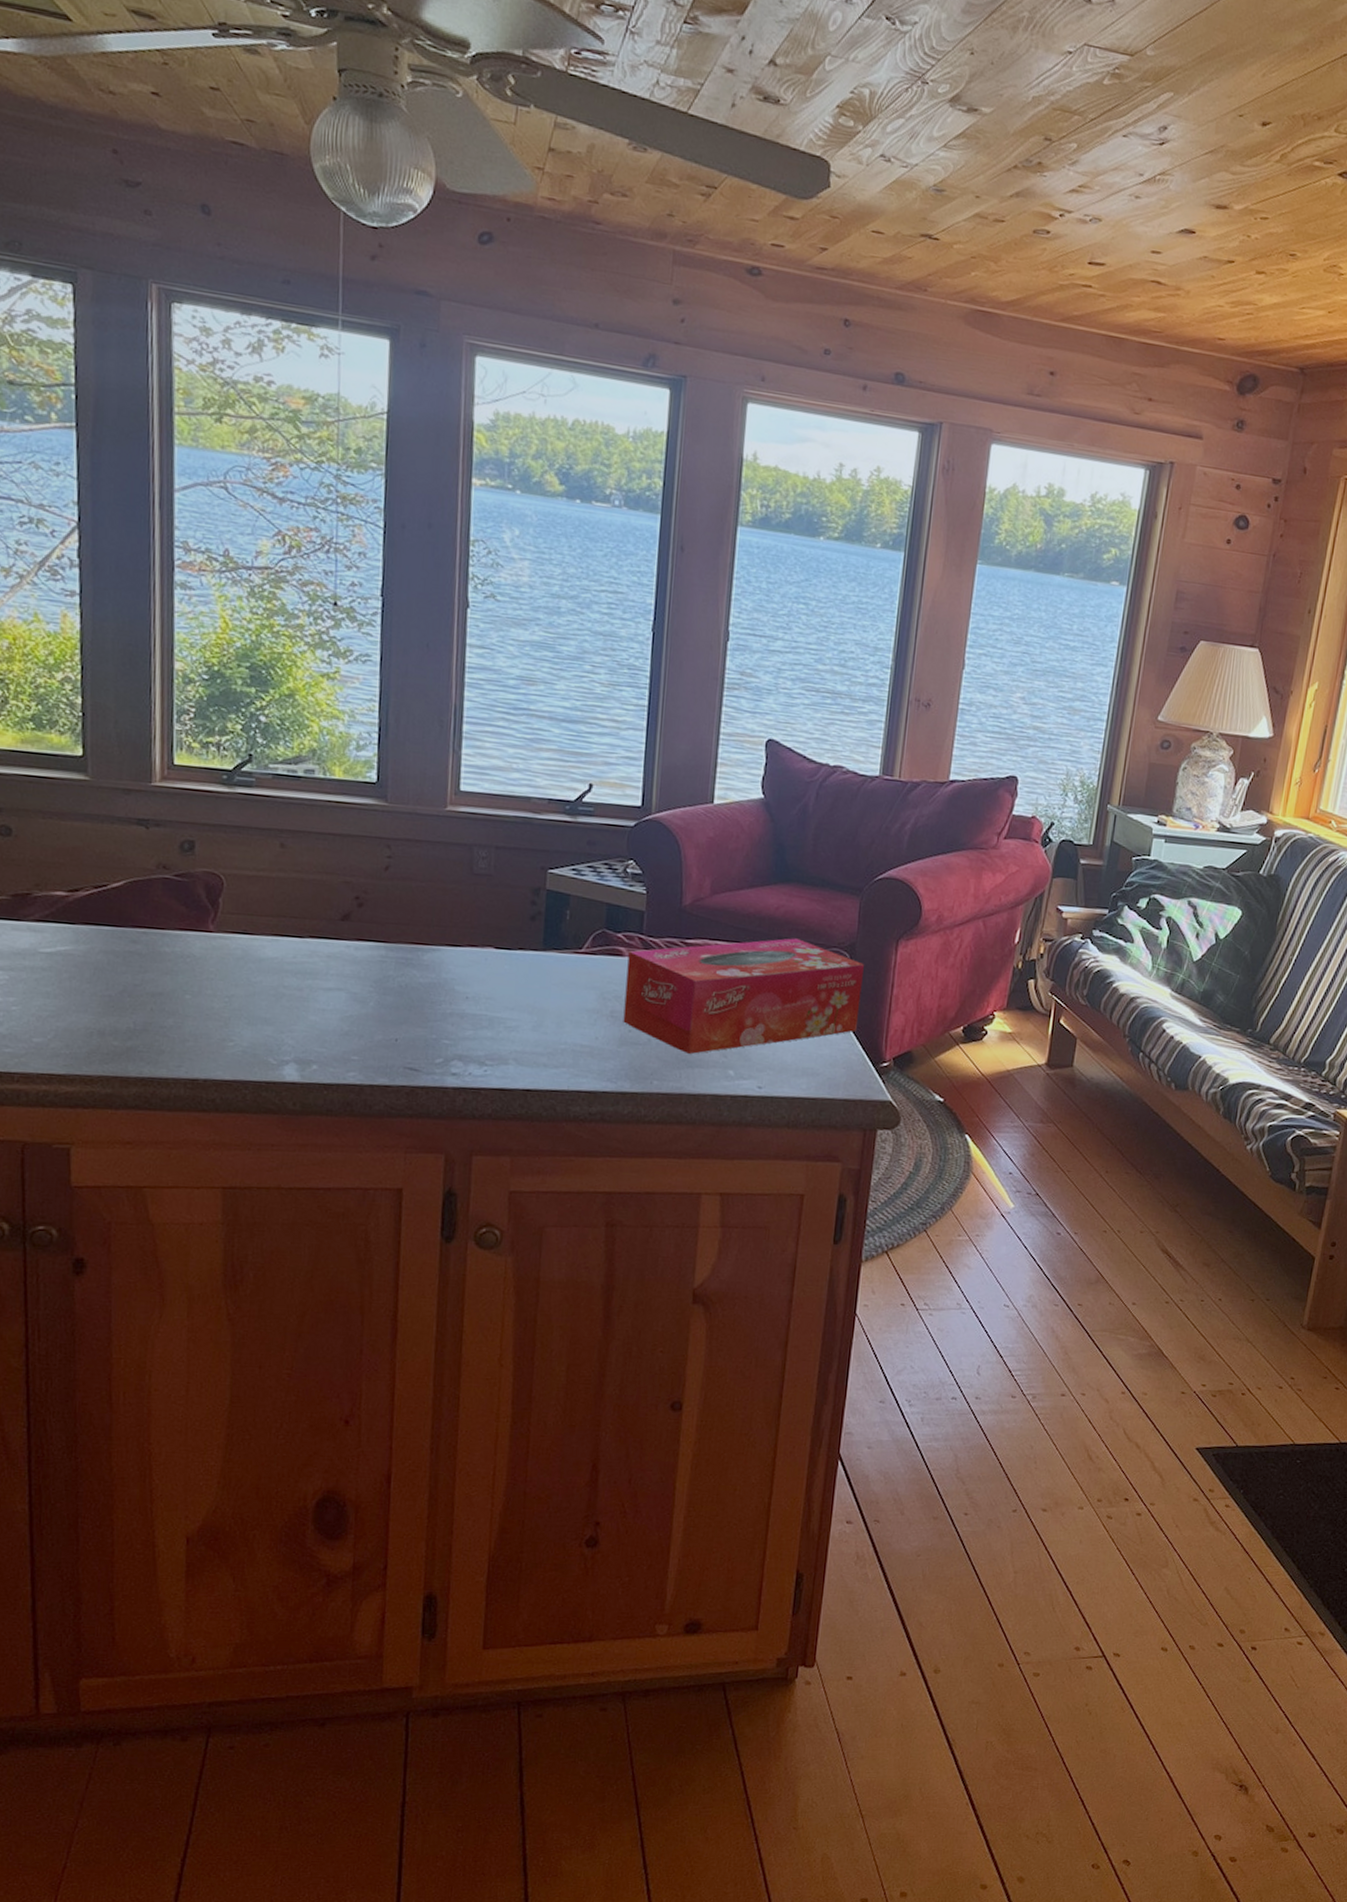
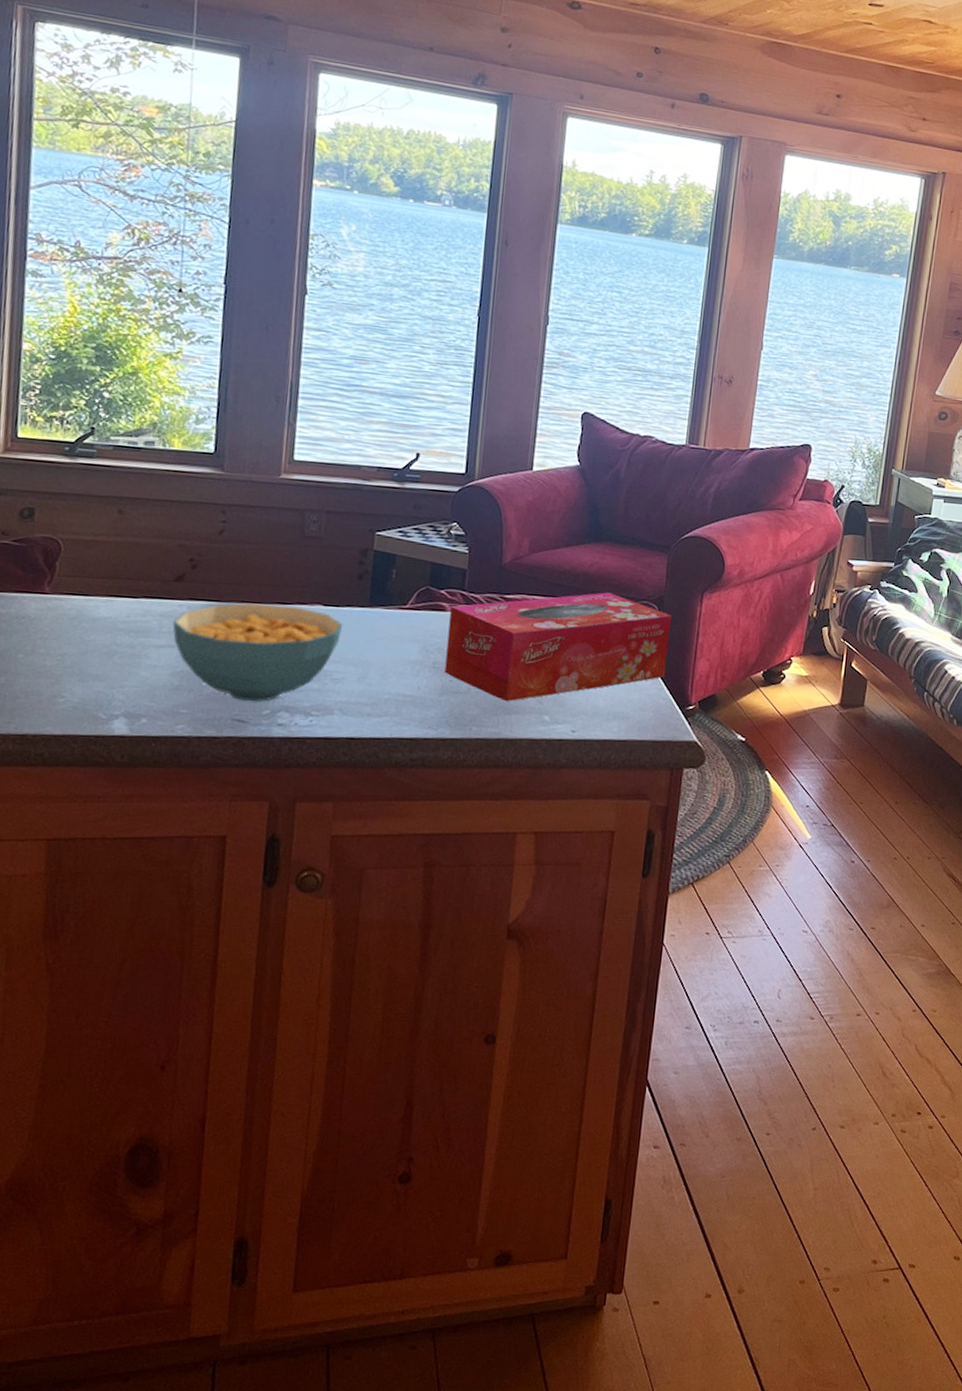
cereal bowl: none [340,944,515,1049] -> present [172,602,342,701]

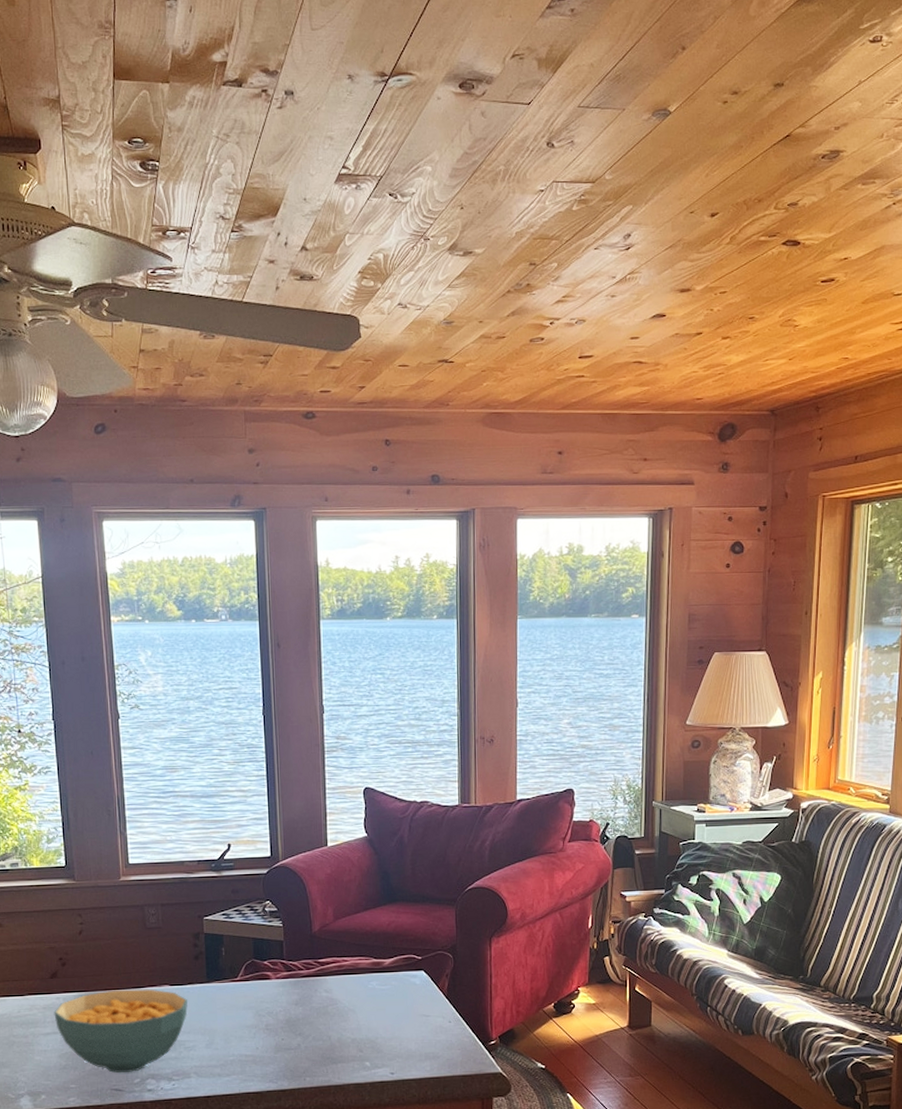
tissue box: present [444,592,671,701] -> none [274,947,466,1052]

